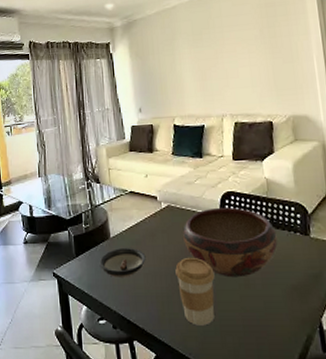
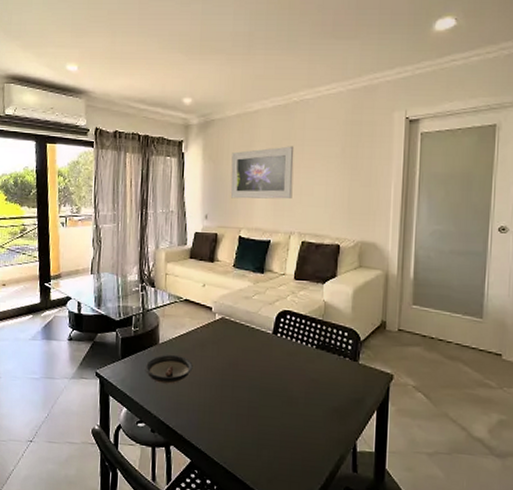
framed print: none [157,34,219,90] -> present [230,146,294,200]
coffee cup: present [175,257,215,326] -> none [221,370,260,438]
decorative bowl: present [183,207,278,278] -> none [233,324,326,395]

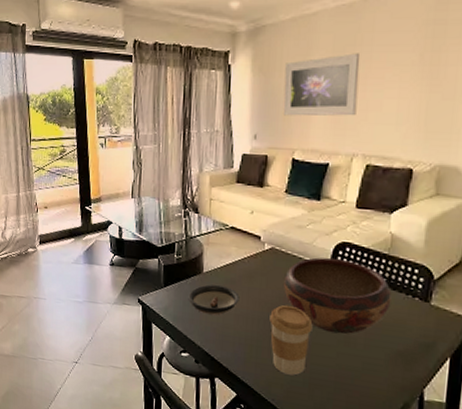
coffee cup: none [221,370,260,438] -> present [269,304,313,375]
decorative bowl: none [233,324,326,395] -> present [284,257,392,334]

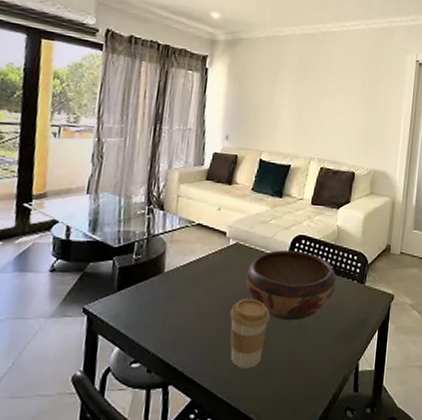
saucer: present [188,284,240,315] -> none [144,284,201,317]
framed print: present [283,53,360,116] -> none [254,73,319,126]

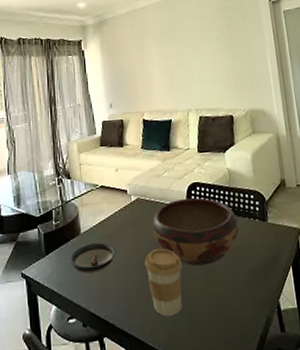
saucer: none [144,284,201,317] -> present [69,242,116,274]

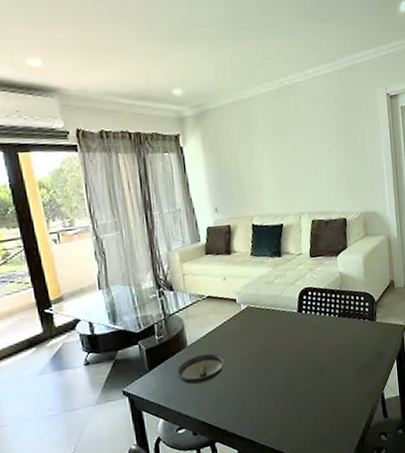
coffee cup: present [145,248,182,316] -> none [256,353,293,417]
decorative bowl: present [152,197,239,266] -> none [263,302,349,368]

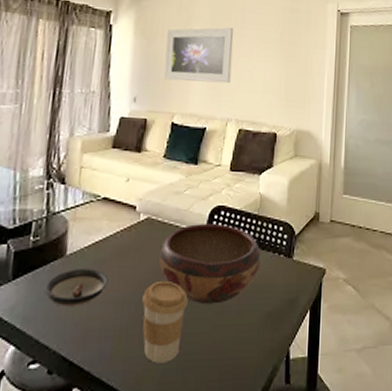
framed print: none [233,130,297,188] -> present [164,27,234,84]
coffee cup: none [256,353,293,417] -> present [142,280,188,363]
decorative bowl: none [263,302,349,368] -> present [159,223,261,305]

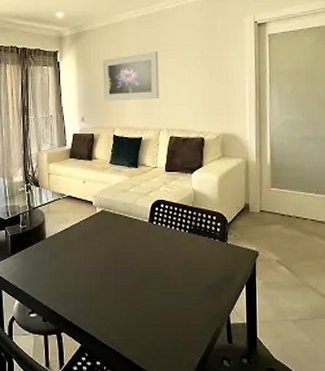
saucer: present [44,269,109,307] -> none [34,248,78,275]
coffee cup: present [142,280,188,363] -> none [105,258,140,319]
decorative bowl: present [159,223,261,305] -> none [114,214,198,277]

